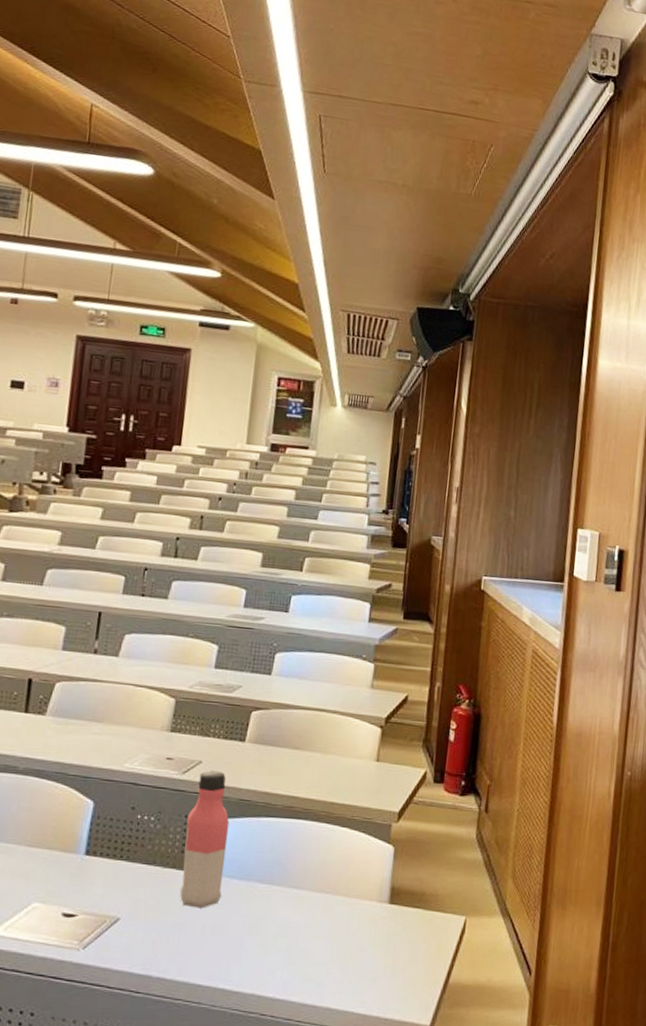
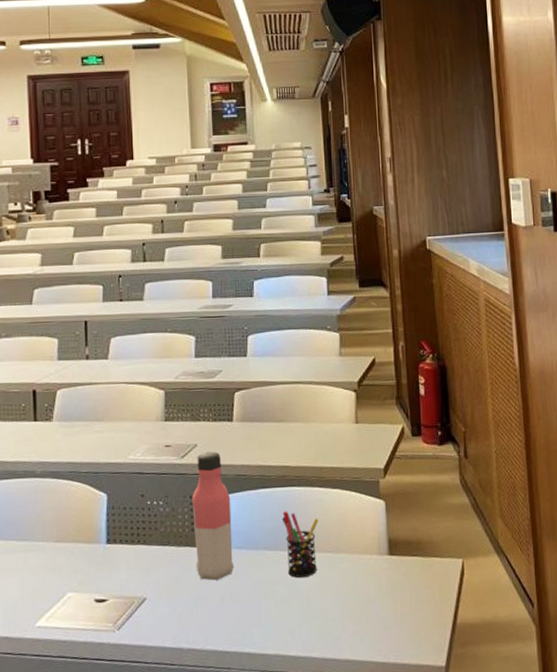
pen holder: none [279,844,321,916] -> present [281,511,319,578]

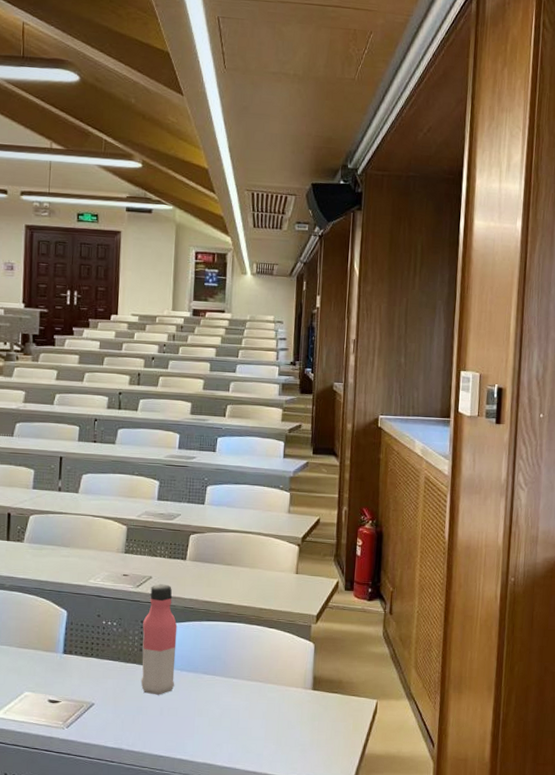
pen holder: present [281,511,319,578] -> none [221,643,254,701]

